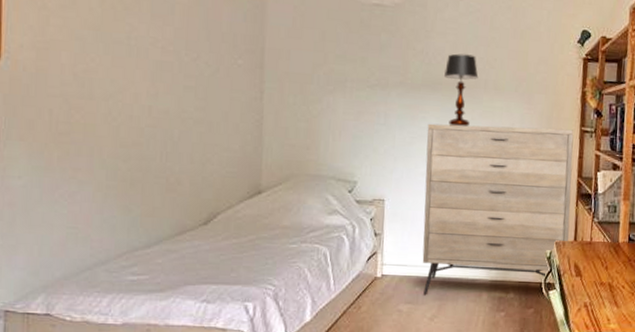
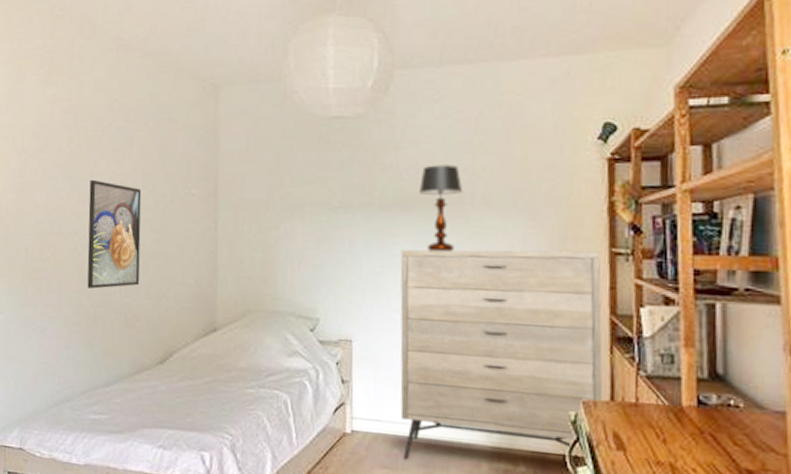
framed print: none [123,43,185,154] -> present [87,179,142,289]

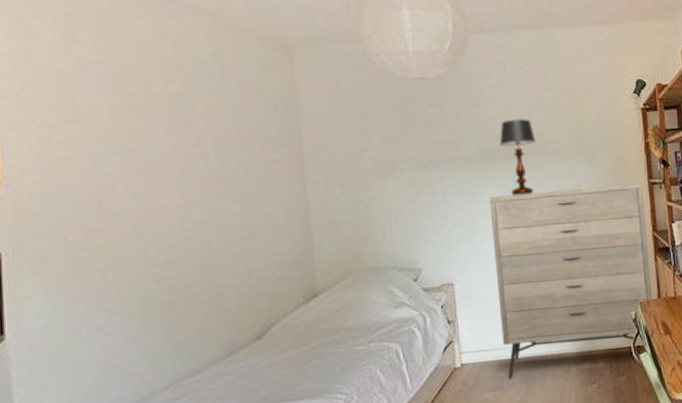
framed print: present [87,179,142,289] -> none [145,152,223,273]

